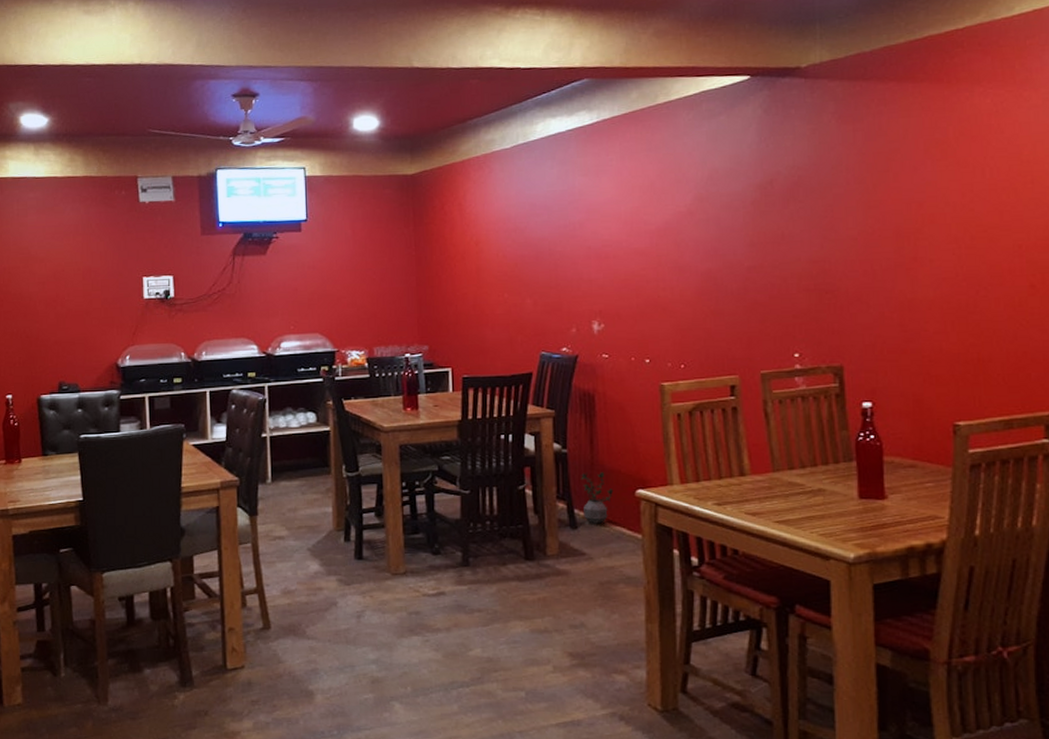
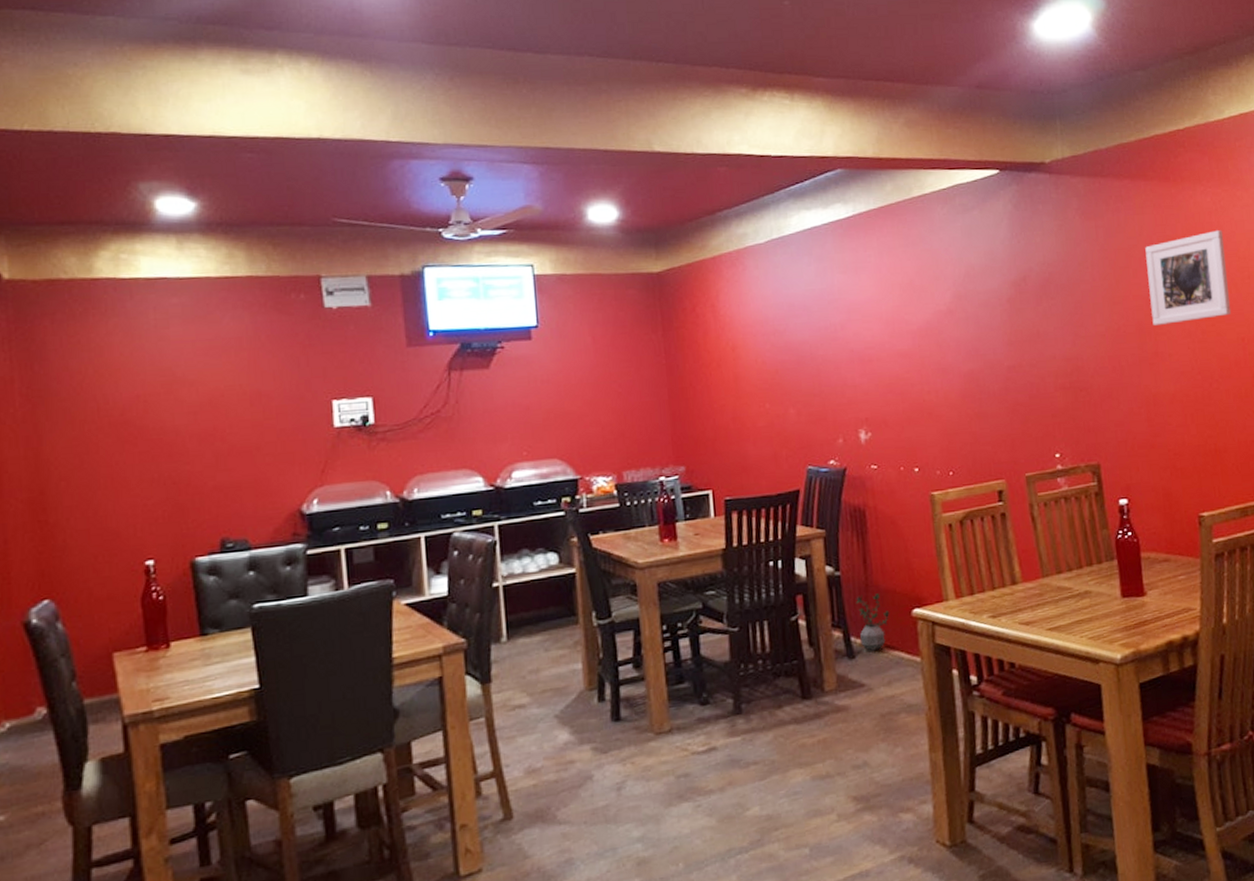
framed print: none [909,133,1008,231] -> present [1145,230,1232,326]

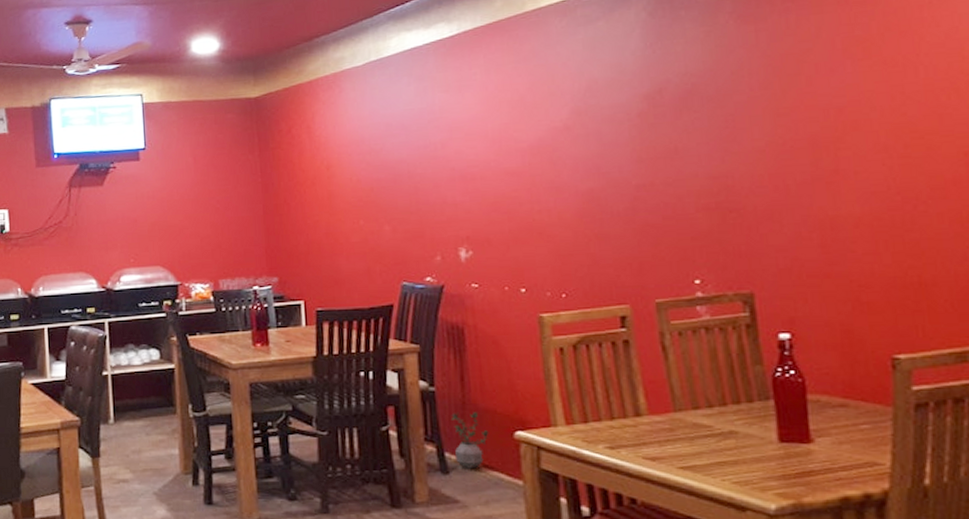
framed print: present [1145,230,1232,326] -> none [824,26,950,140]

